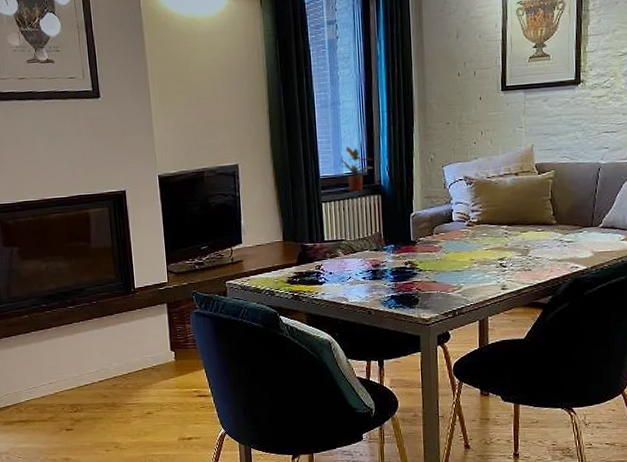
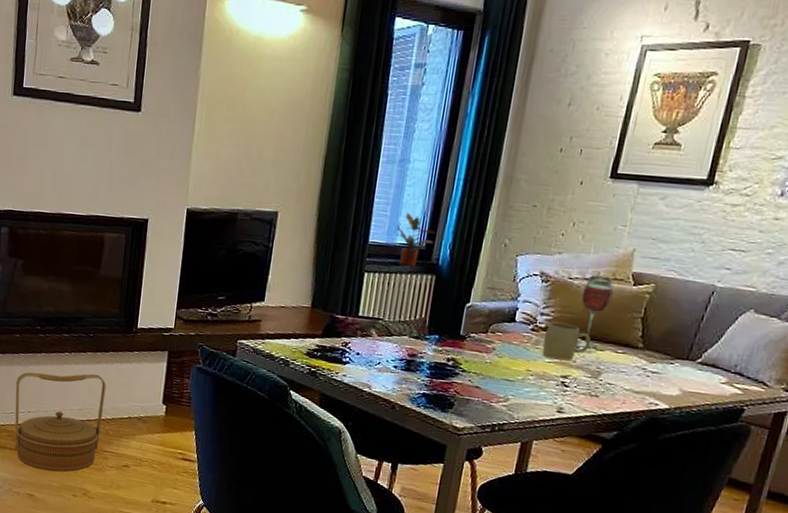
woven basket: none [33,336,121,434] -> present [14,372,106,472]
mug: none [478,215,516,247] -> present [542,321,592,361]
wineglass: none [500,170,524,233] -> present [577,274,614,349]

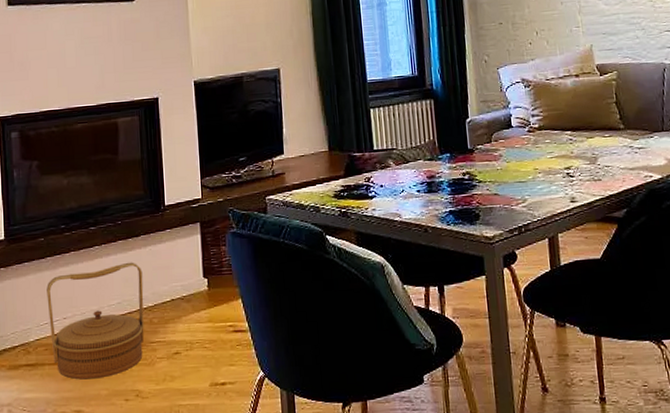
potted plant: present [395,212,437,268] -> none [387,48,426,97]
mug: present [542,321,592,361] -> none [540,119,581,154]
wineglass: present [577,274,614,349] -> none [560,72,588,139]

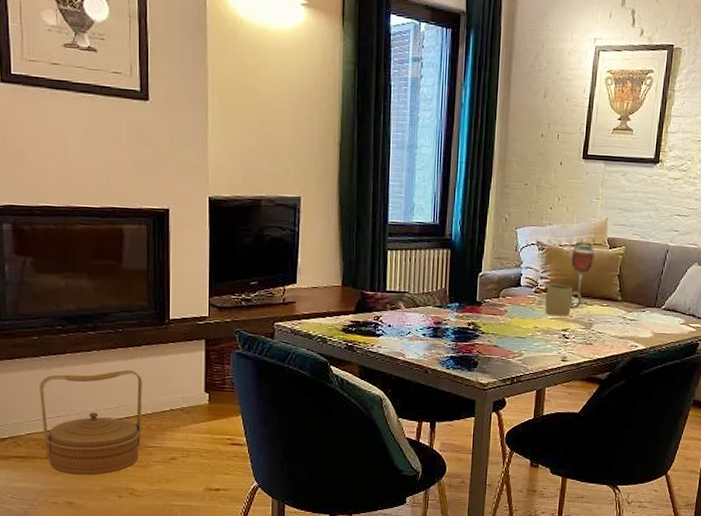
mug: none [540,119,581,154] -> present [544,283,582,317]
wineglass: none [560,72,588,139] -> present [571,241,595,304]

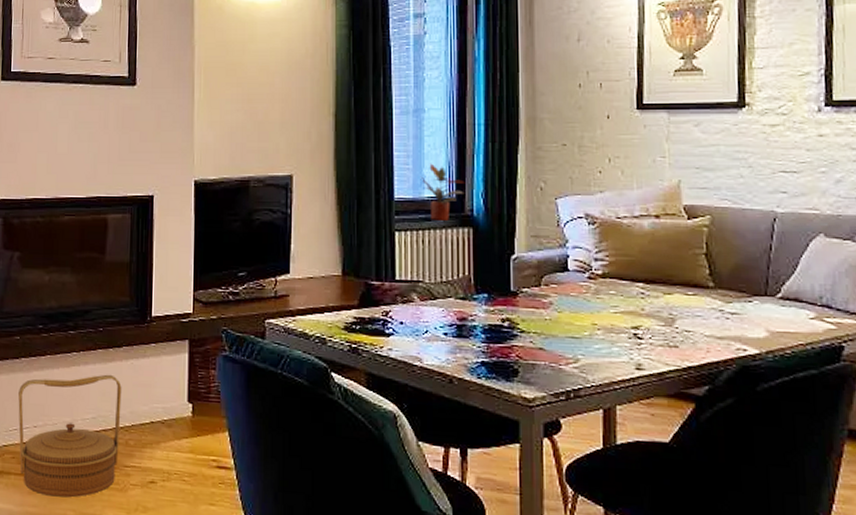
potted plant: none [410,193,447,244] -> present [420,163,466,222]
mug: present [544,283,582,317] -> none [603,267,656,310]
wineglass: present [571,241,595,304] -> none [634,212,668,293]

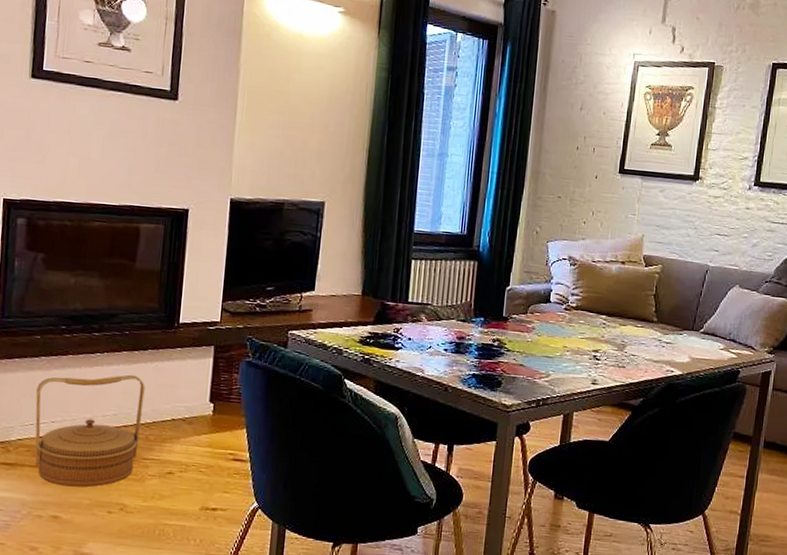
potted plant: present [420,163,466,222] -> none [438,202,476,255]

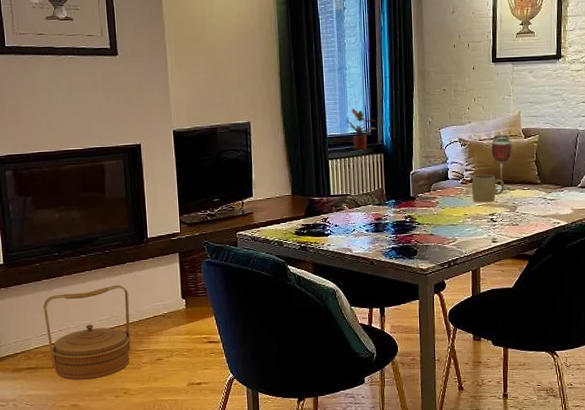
potted plant: none [438,202,476,255] -> present [345,108,378,151]
mug: none [575,301,615,337] -> present [471,174,505,203]
wineglass: none [604,258,630,324] -> present [491,134,512,190]

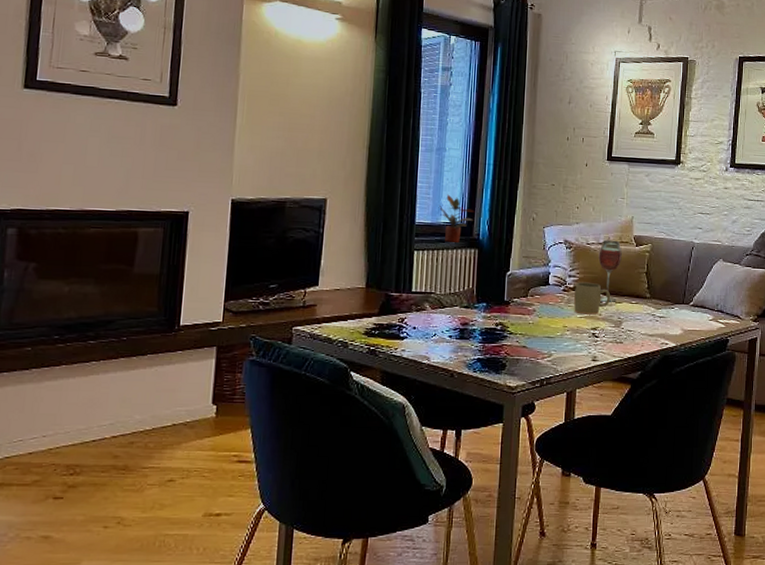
woven basket: present [43,285,131,380] -> none [23,381,144,503]

